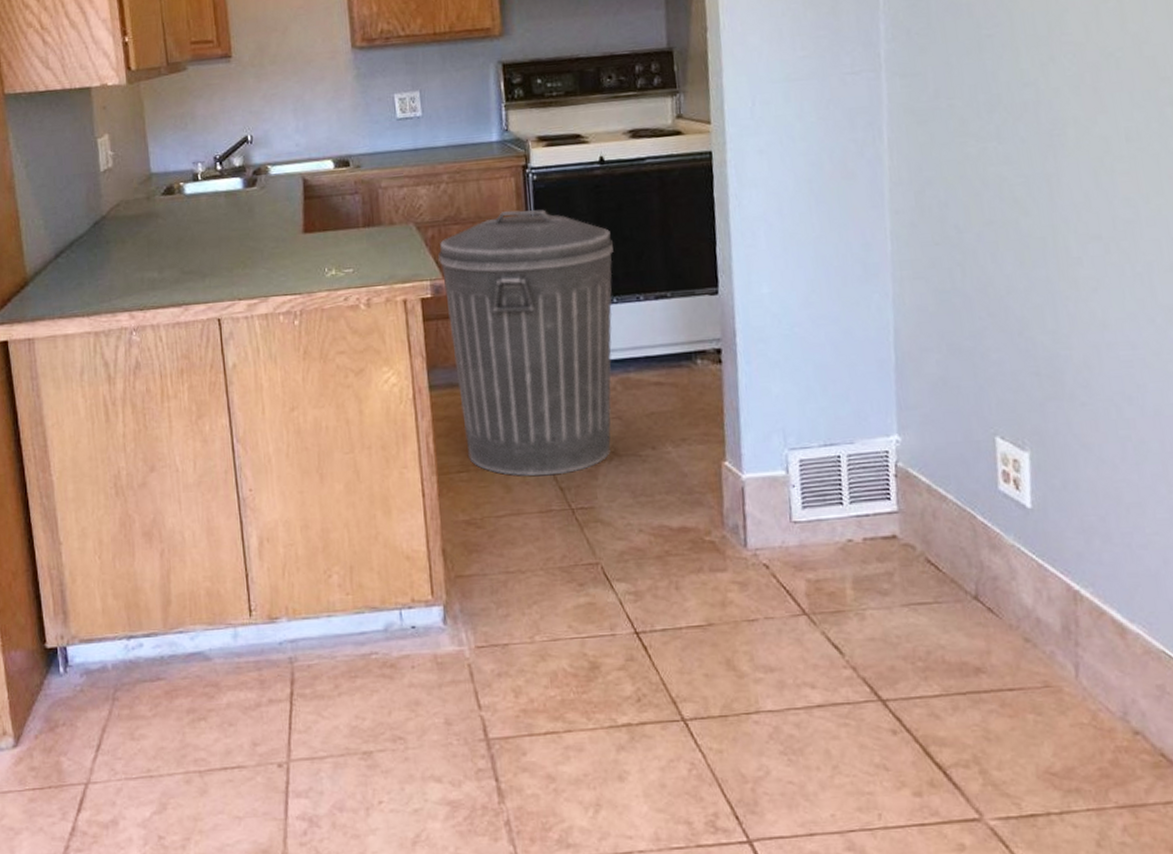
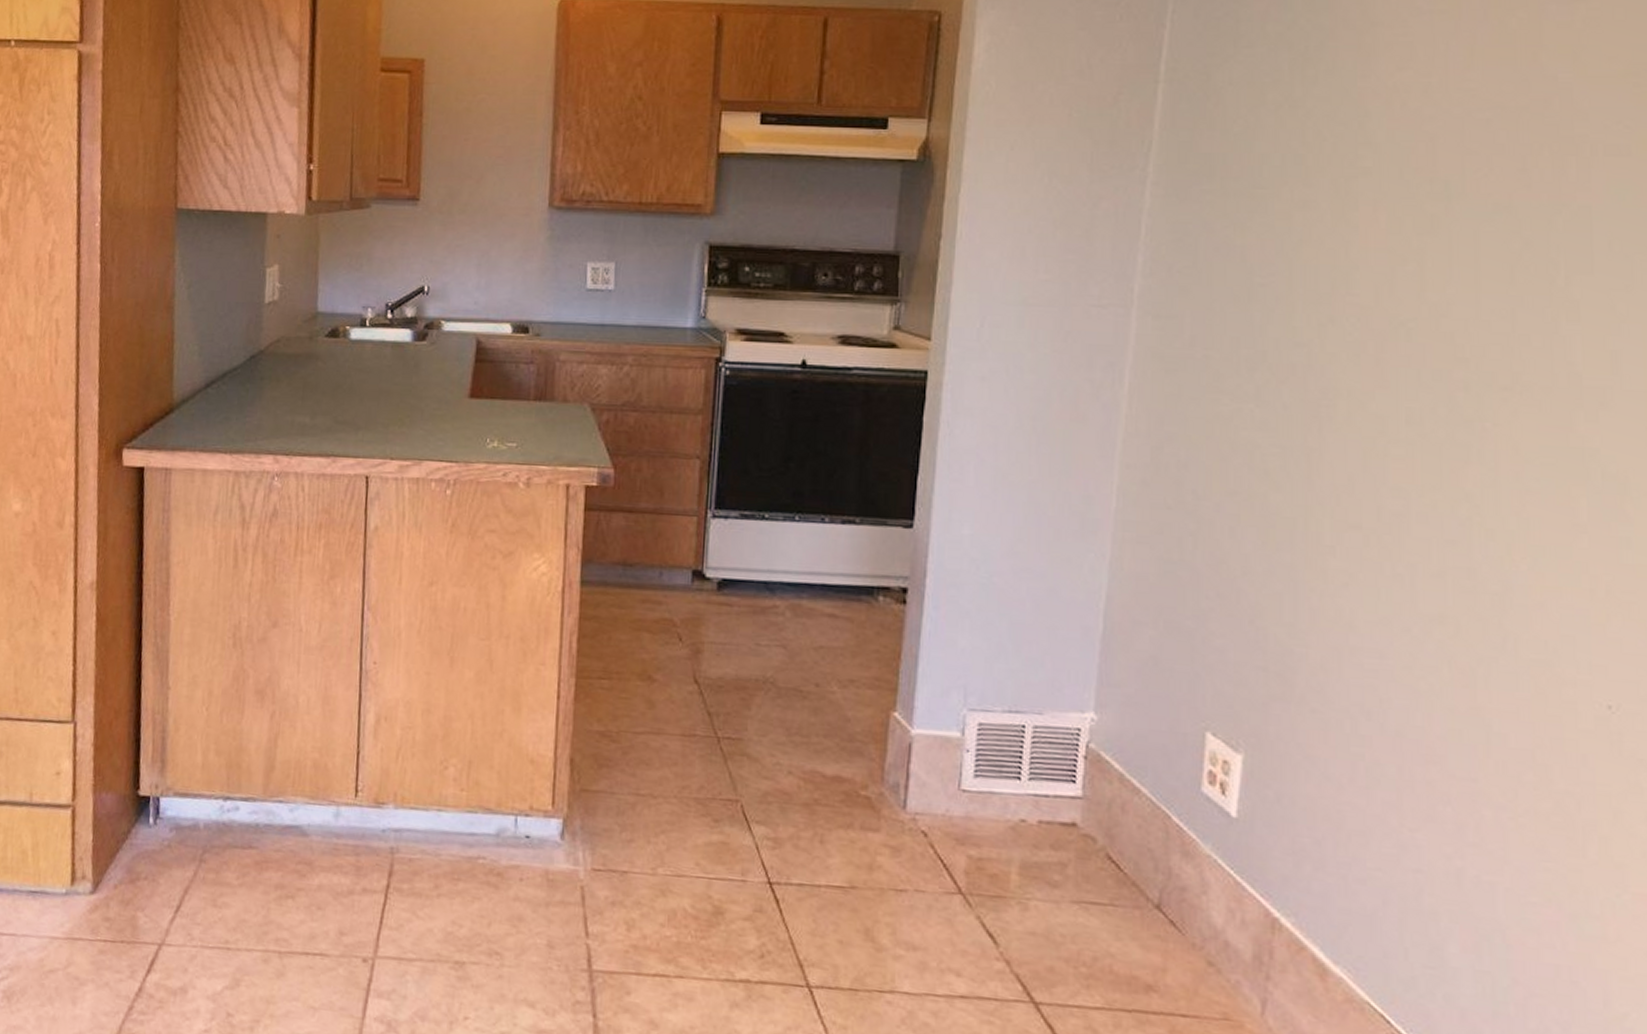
trash can: present [438,209,613,477] -> none [610,405,803,699]

